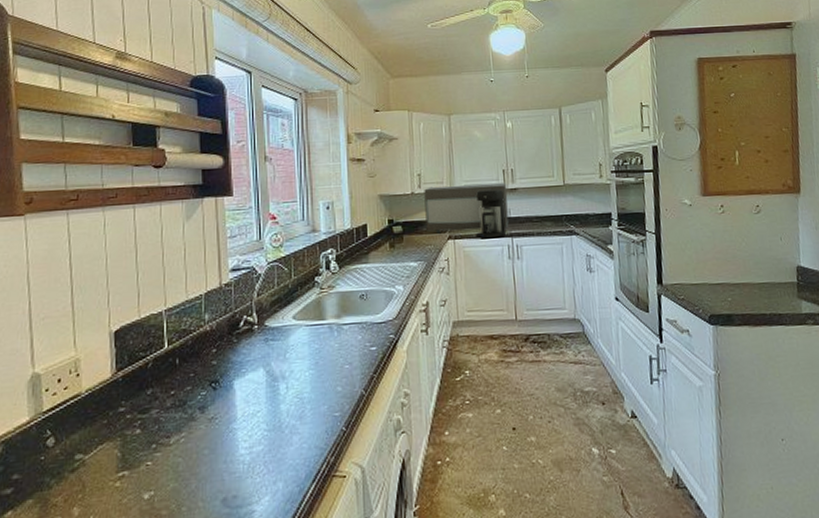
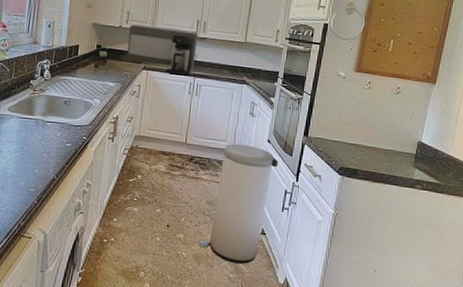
pedal bin: none [556,308,634,462] -> present [199,143,278,264]

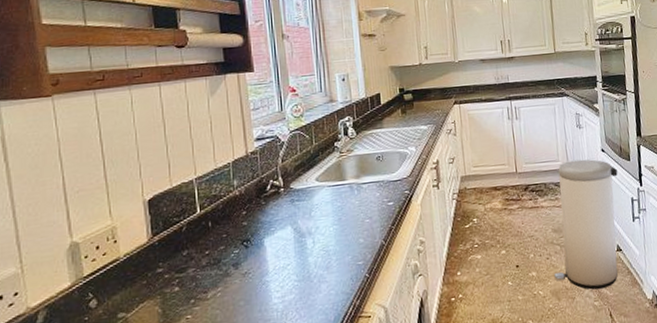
microwave: present [126,24,199,68] -> none [431,52,507,100]
coffee maker: present [166,34,195,76] -> none [477,58,505,103]

